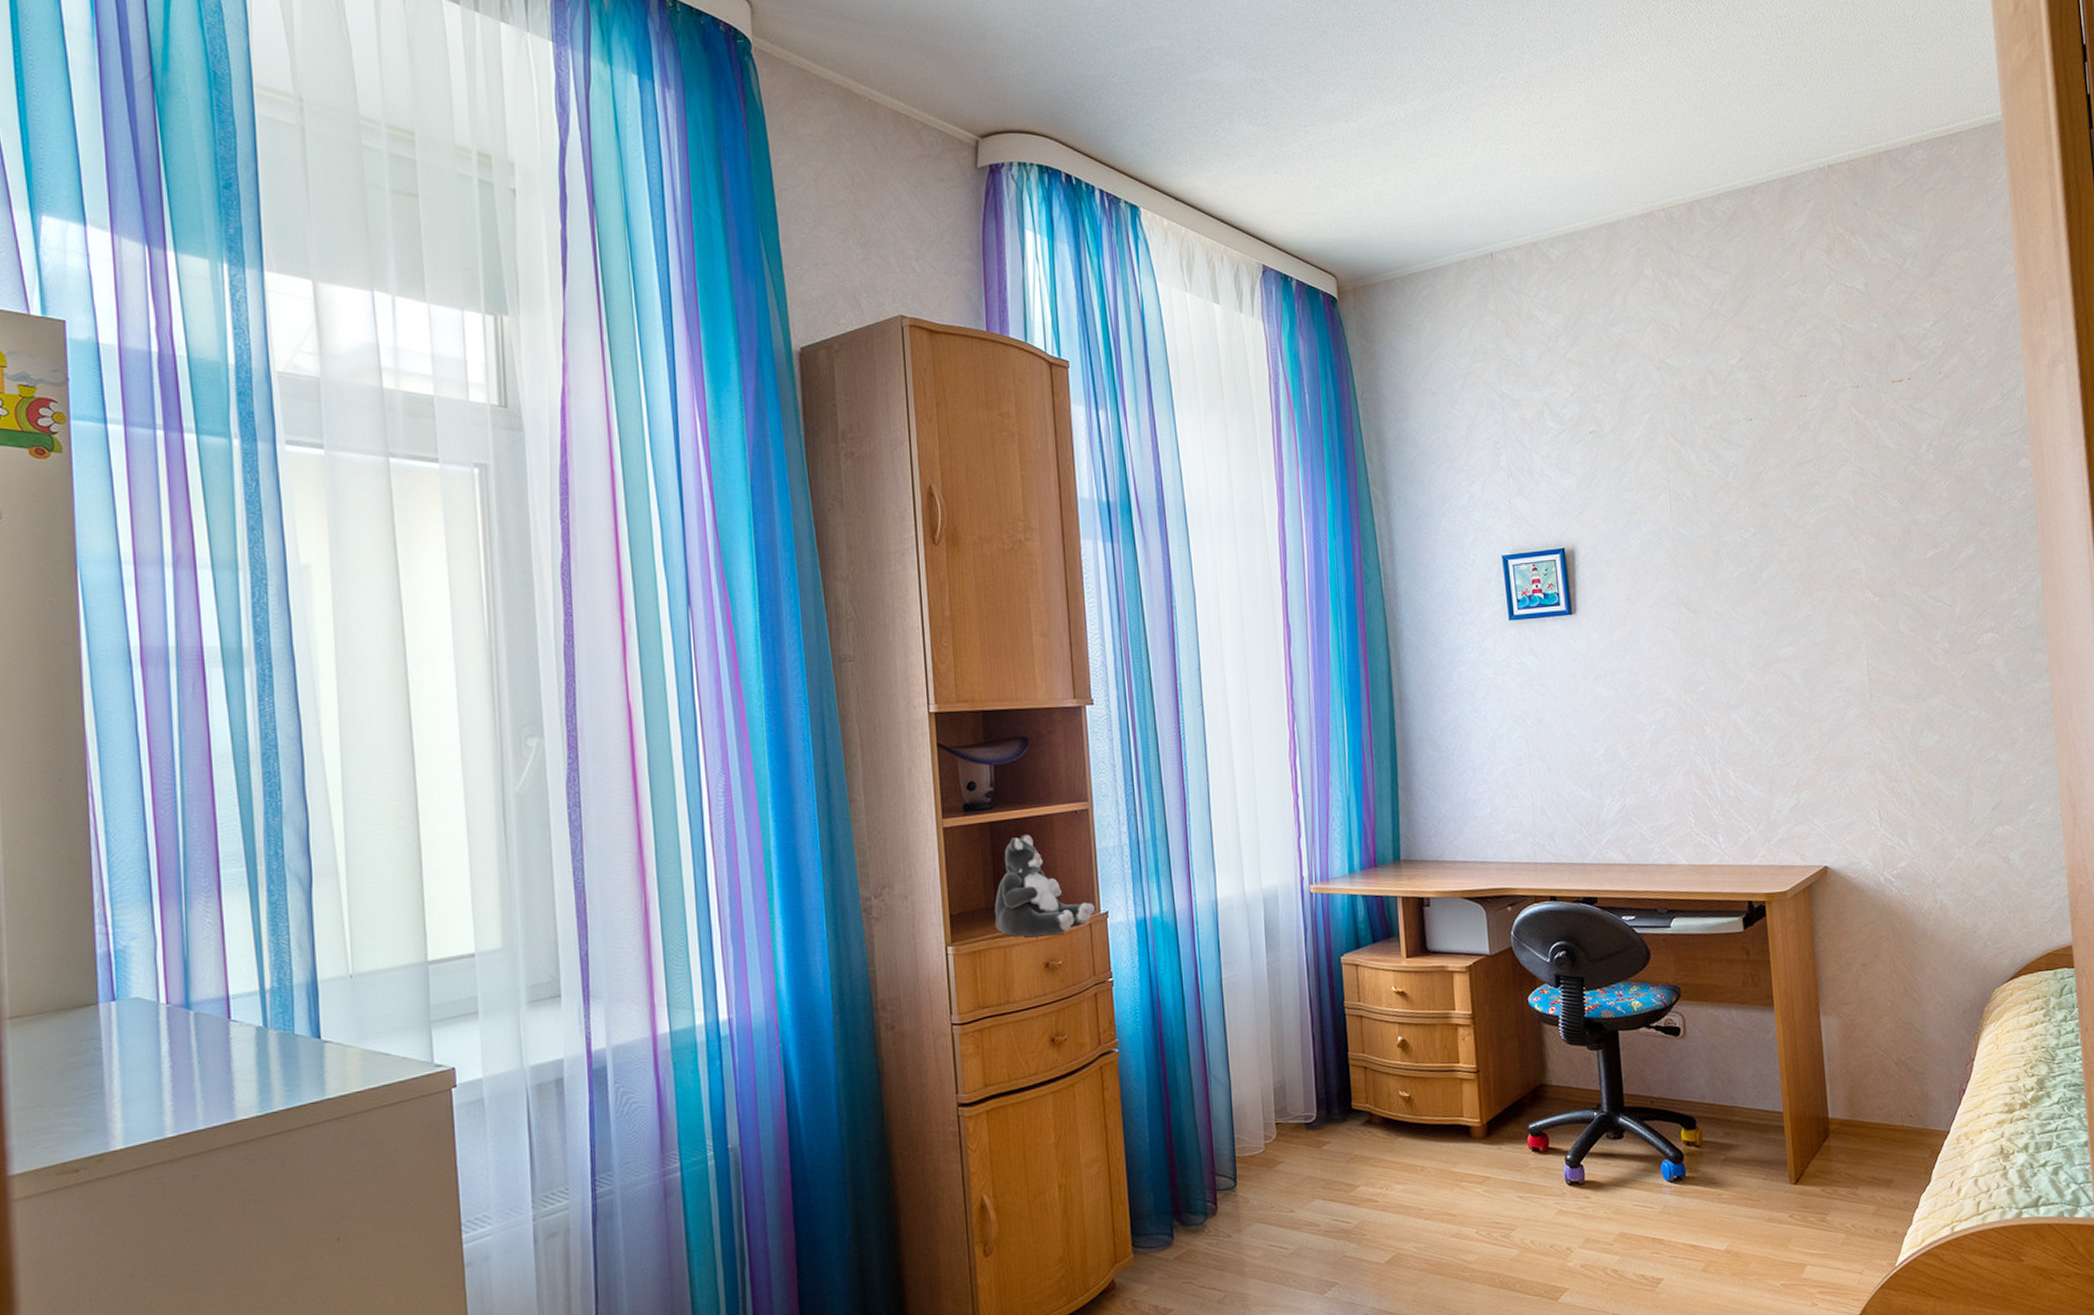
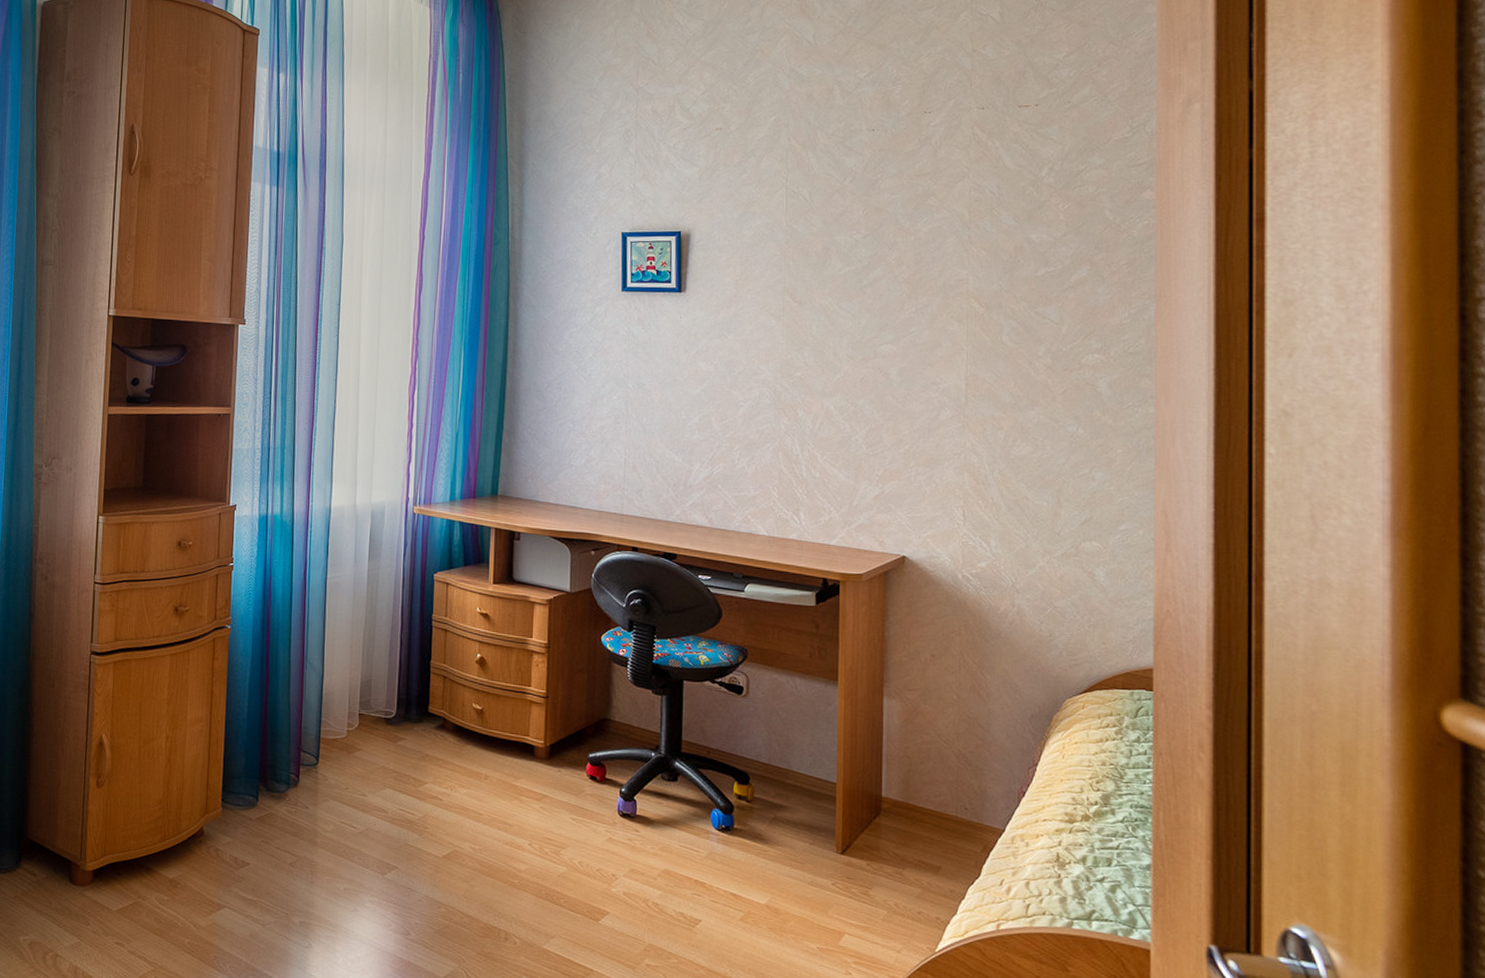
plush toy: present [994,834,1095,938] -> none [141,428,225,519]

